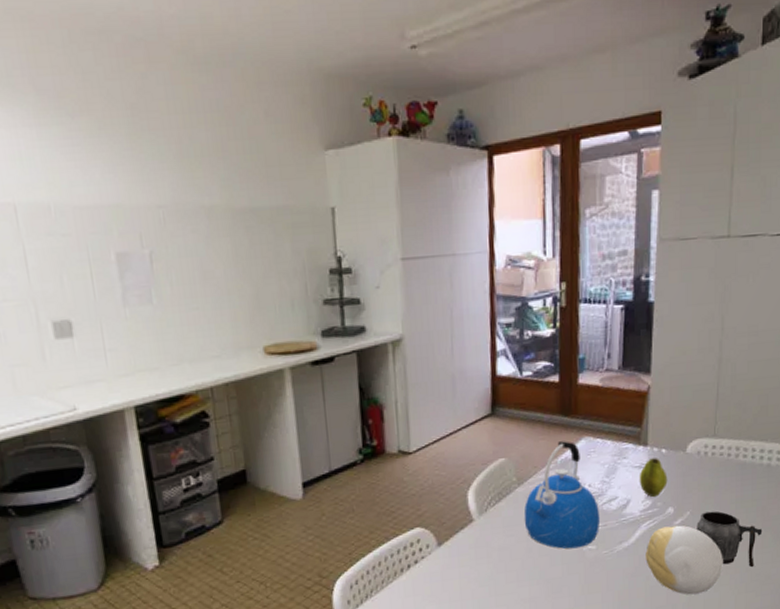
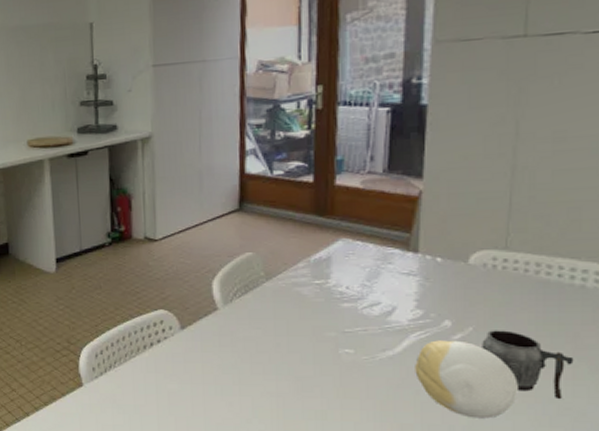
kettle: present [523,441,601,549] -> none [271,241,360,350]
fruit: present [639,458,668,498] -> none [407,266,444,308]

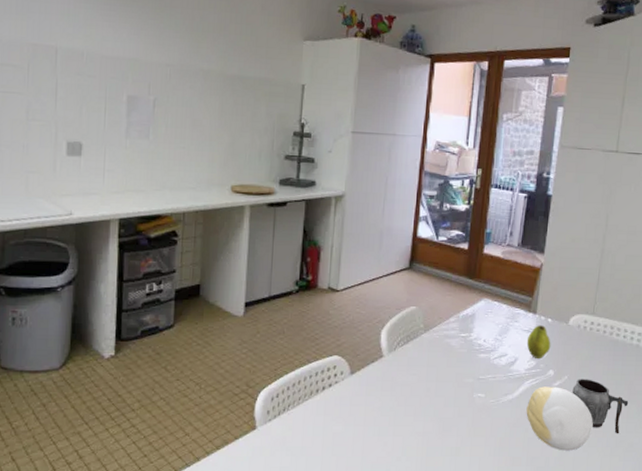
fruit: none [407,266,444,308] -> present [526,325,551,360]

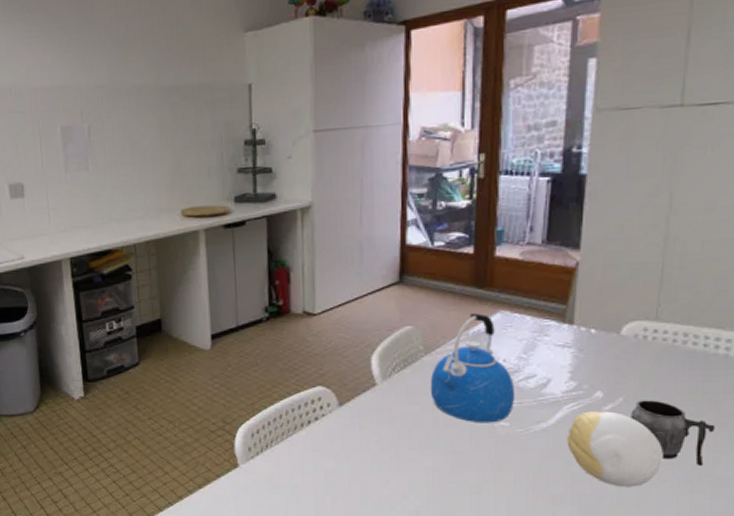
kettle: none [426,299,491,394] -> present [430,313,516,423]
fruit: present [526,325,551,360] -> none [562,338,597,379]

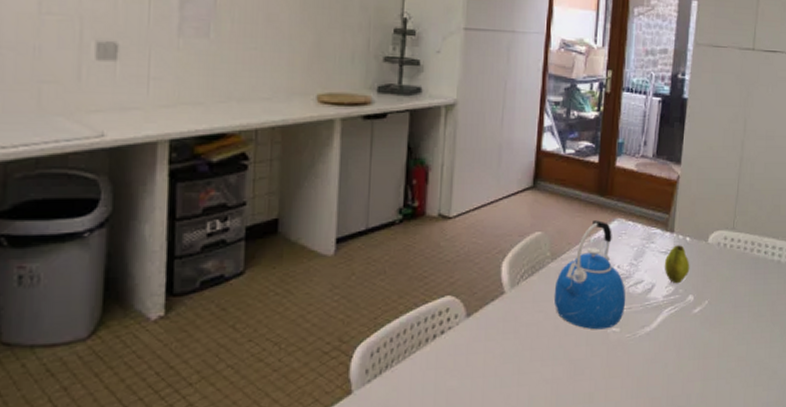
fruit: none [562,338,597,379] -> present [664,245,690,284]
decorative ball: present [567,411,663,487] -> none [665,313,736,386]
mug: present [631,400,716,467] -> none [713,302,772,361]

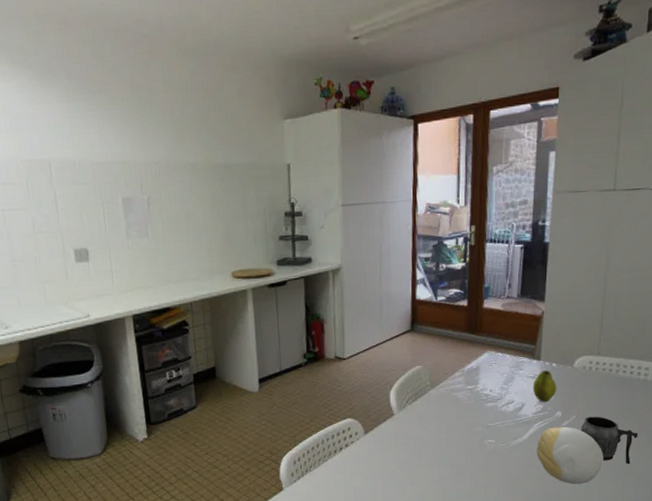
kettle: present [553,220,626,330] -> none [435,354,499,442]
decorative ball: none [665,313,736,386] -> present [536,426,603,485]
mug: none [713,302,772,361] -> present [581,416,639,465]

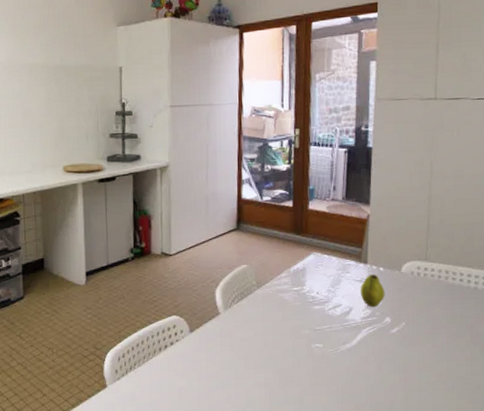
decorative ball: present [536,426,603,485] -> none [366,333,436,396]
mug: present [581,416,639,465] -> none [411,324,472,377]

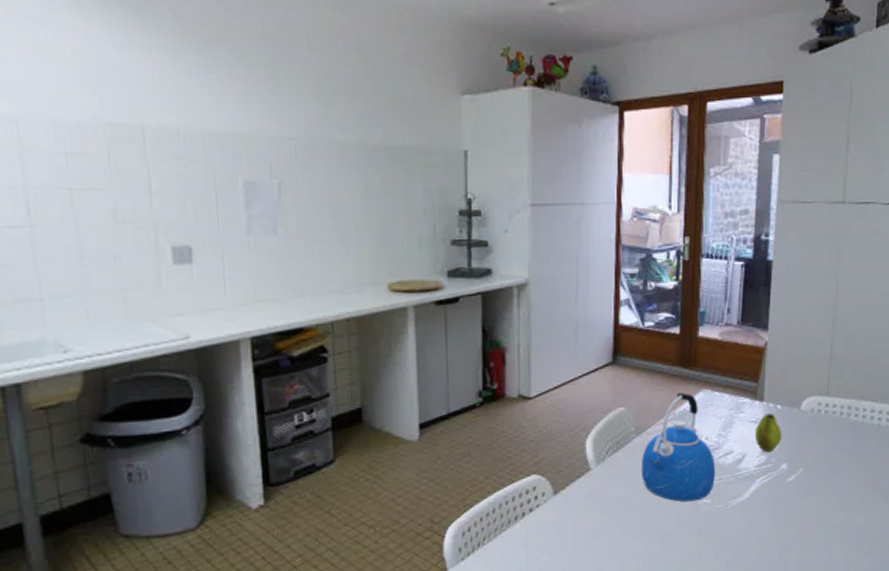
kettle: none [261,255,327,345] -> present [641,392,716,502]

